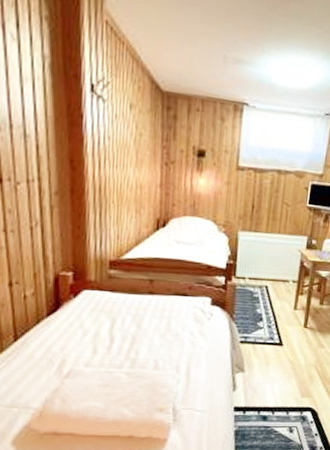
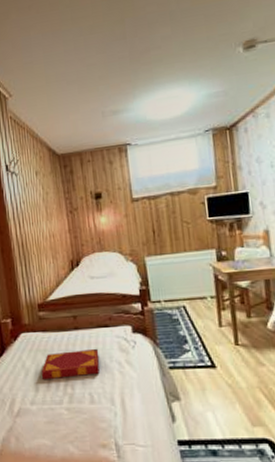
hardback book: none [102,315,172,343] -> present [41,348,100,381]

